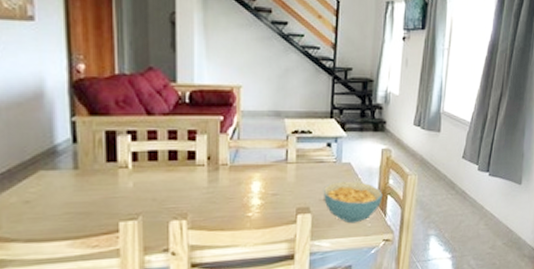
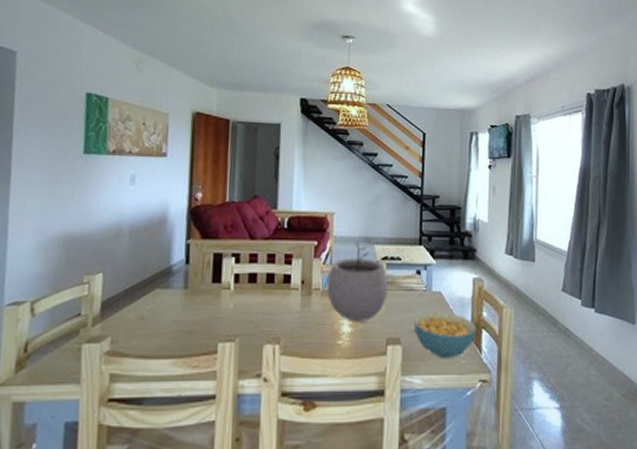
plant pot: none [234,117,299,195] -> present [326,242,388,322]

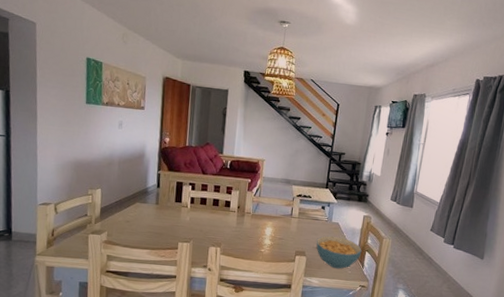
plant pot: present [326,242,388,322] -> none [255,182,300,238]

